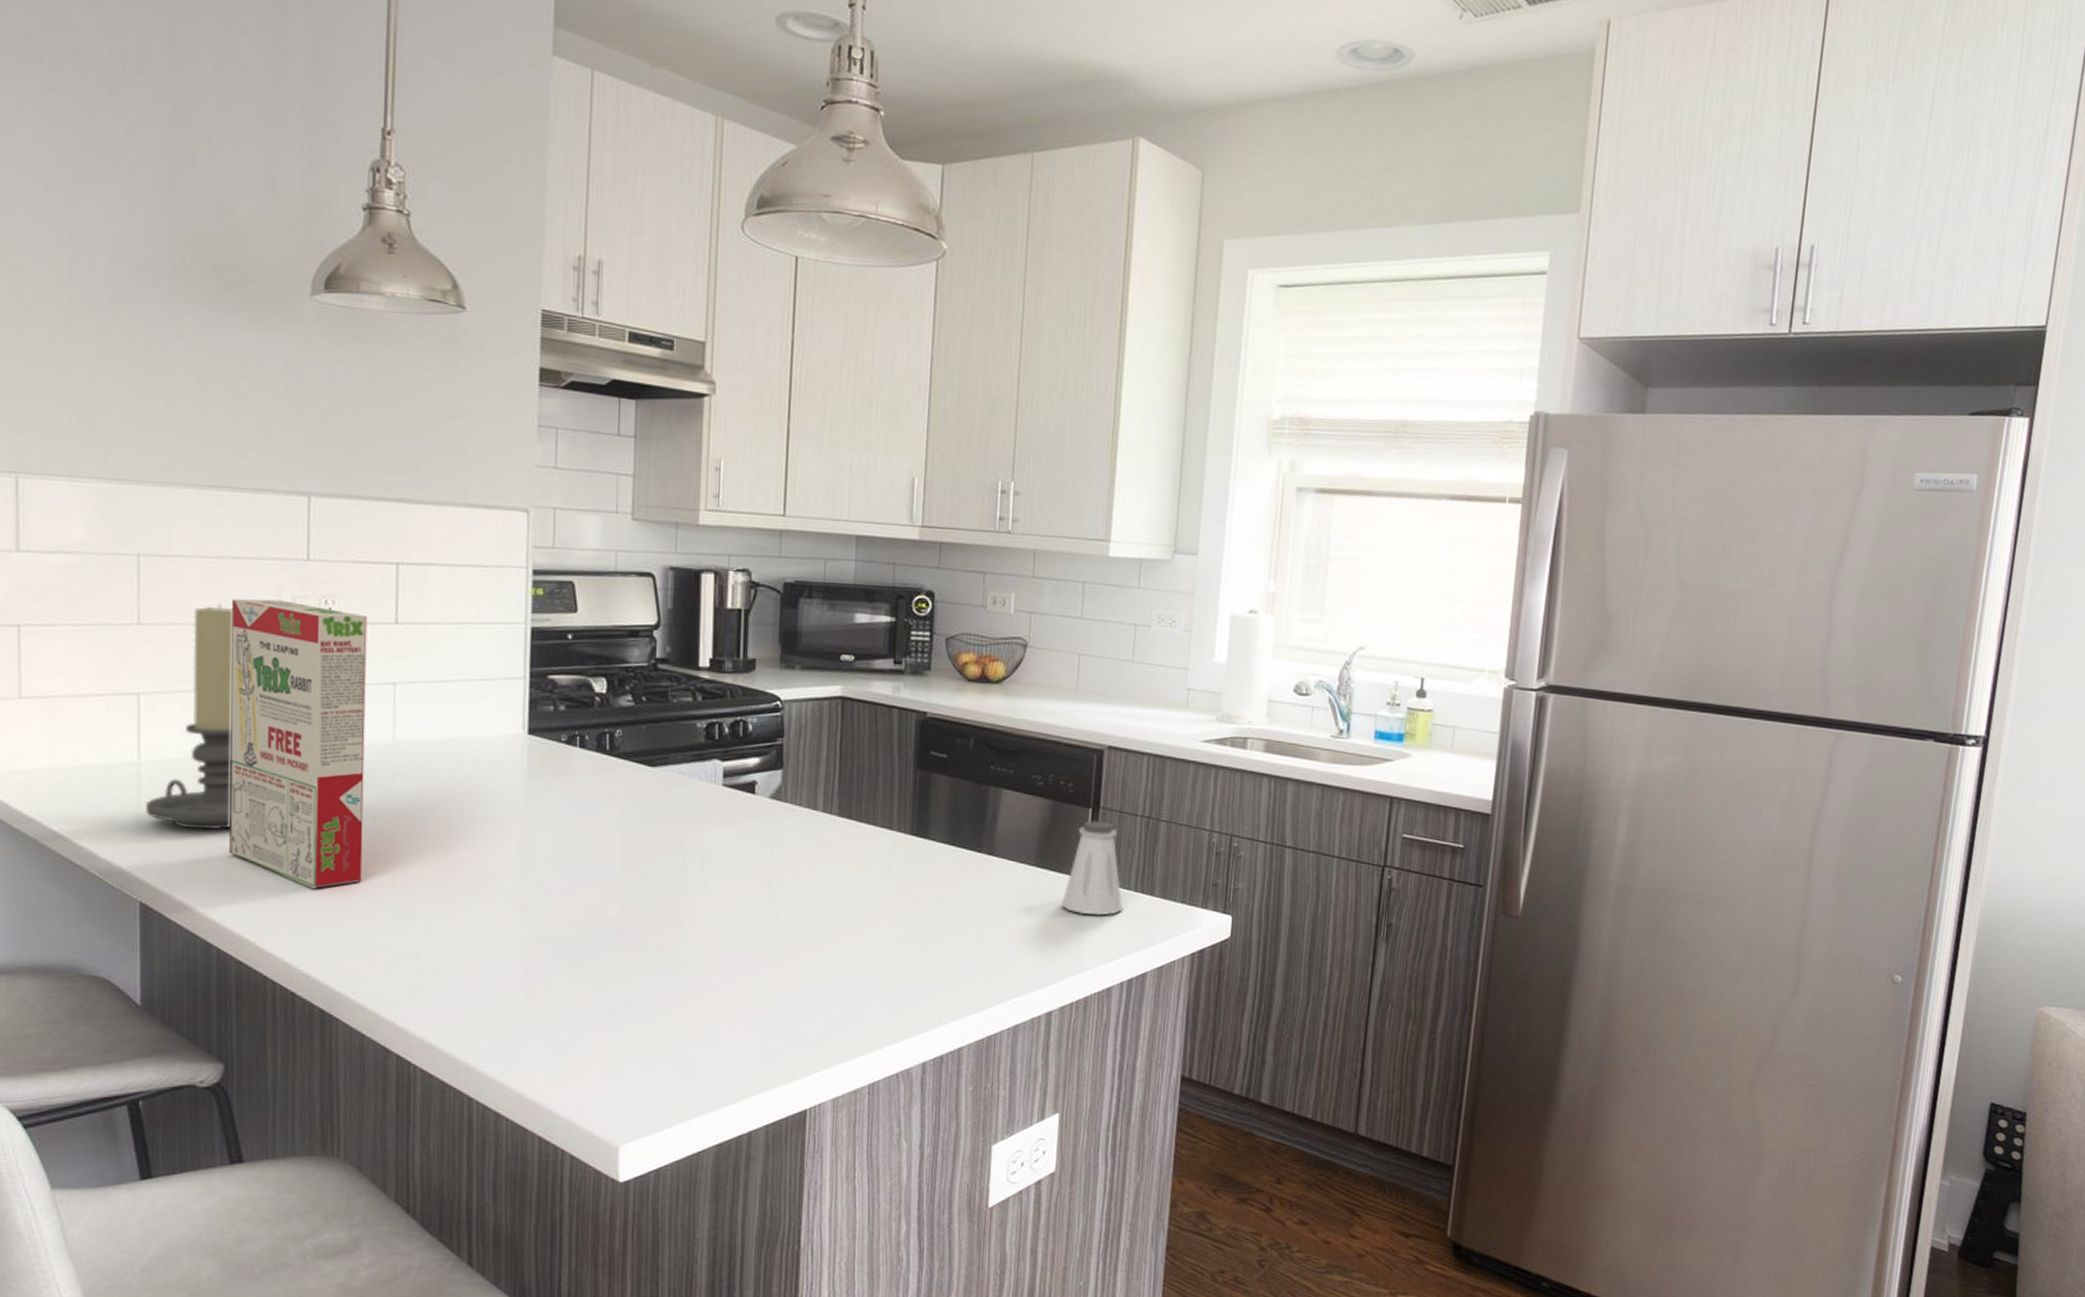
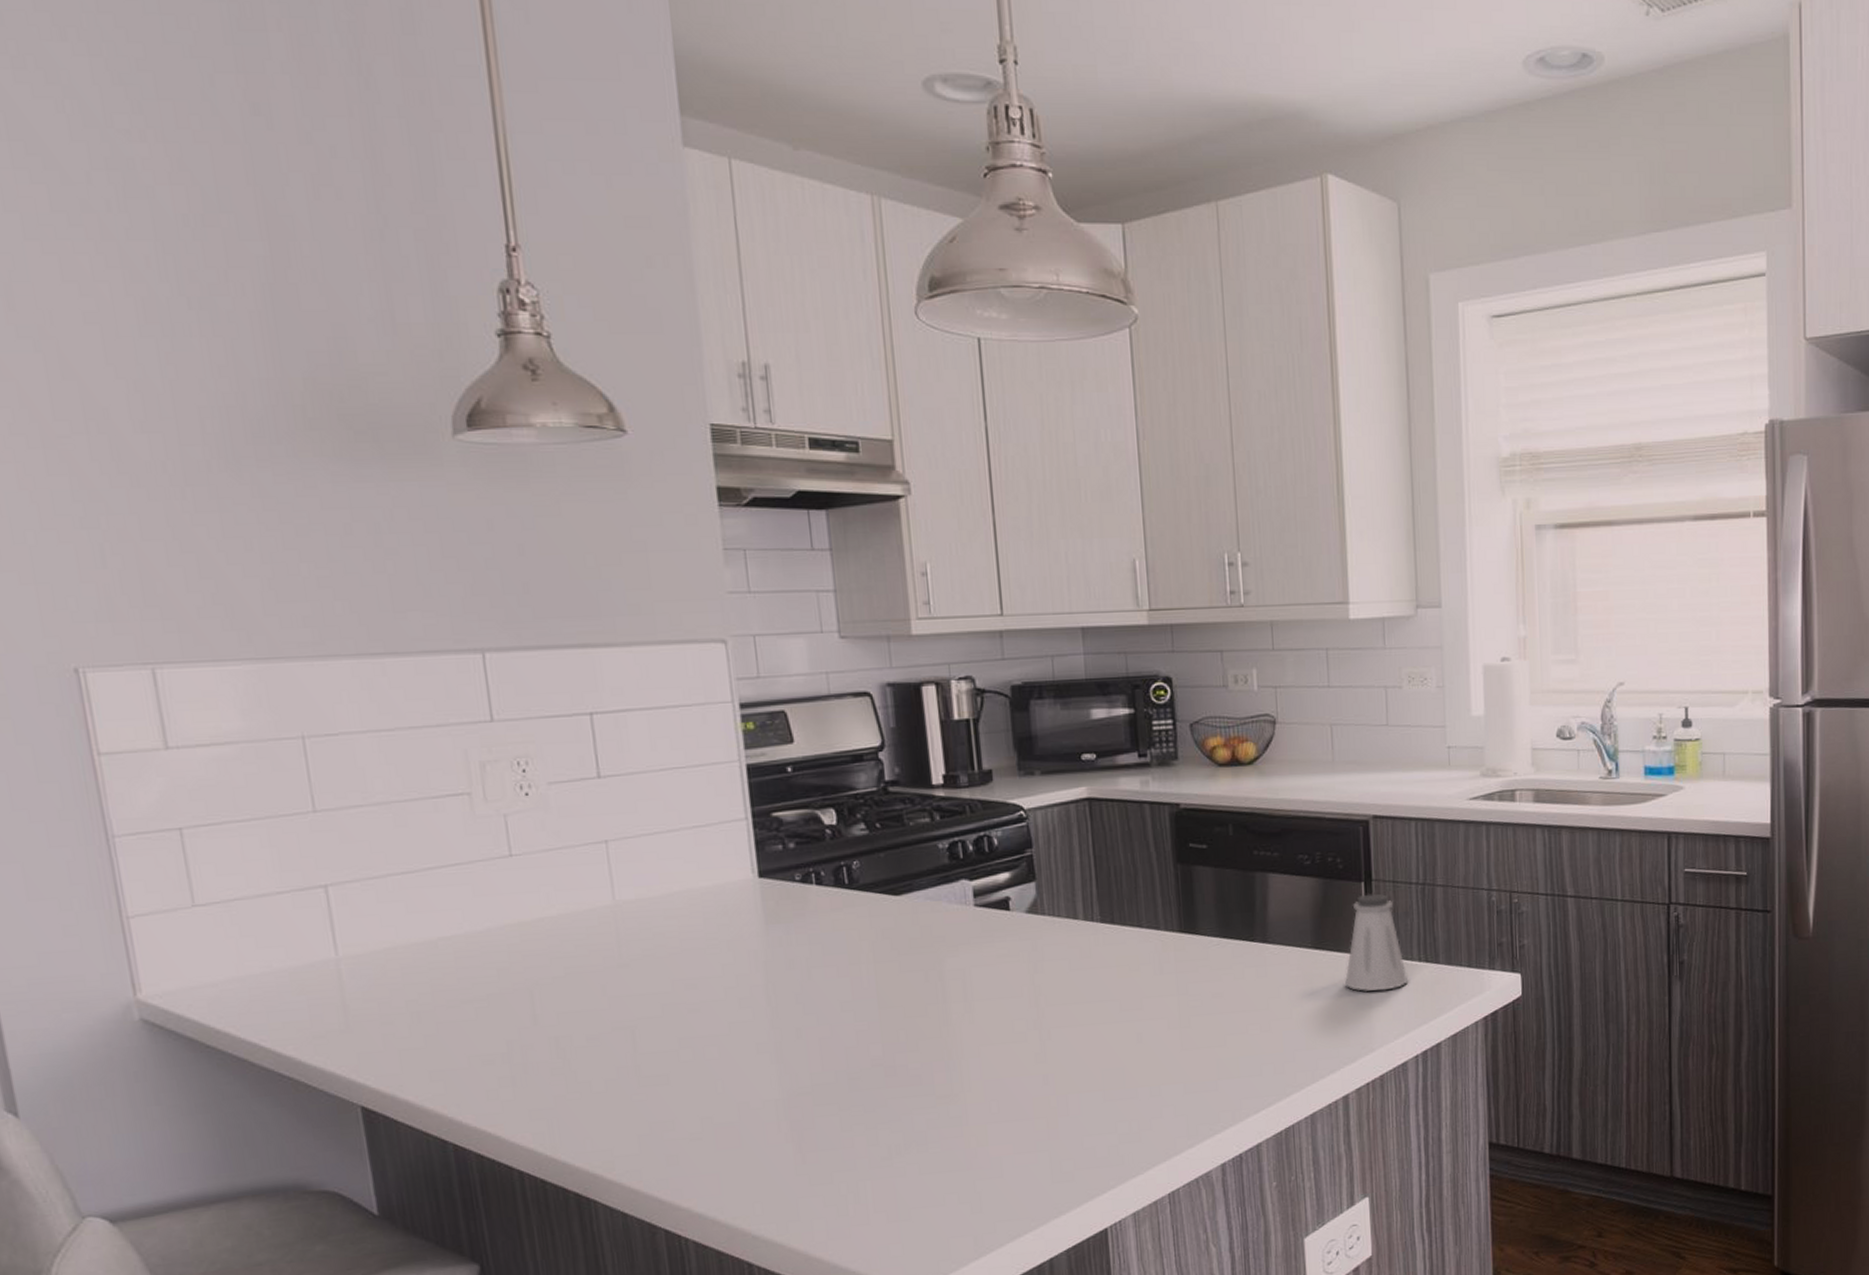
candle holder: present [145,603,234,830] -> none [351,779,450,1023]
cereal box: present [229,598,368,890] -> none [415,767,601,1069]

